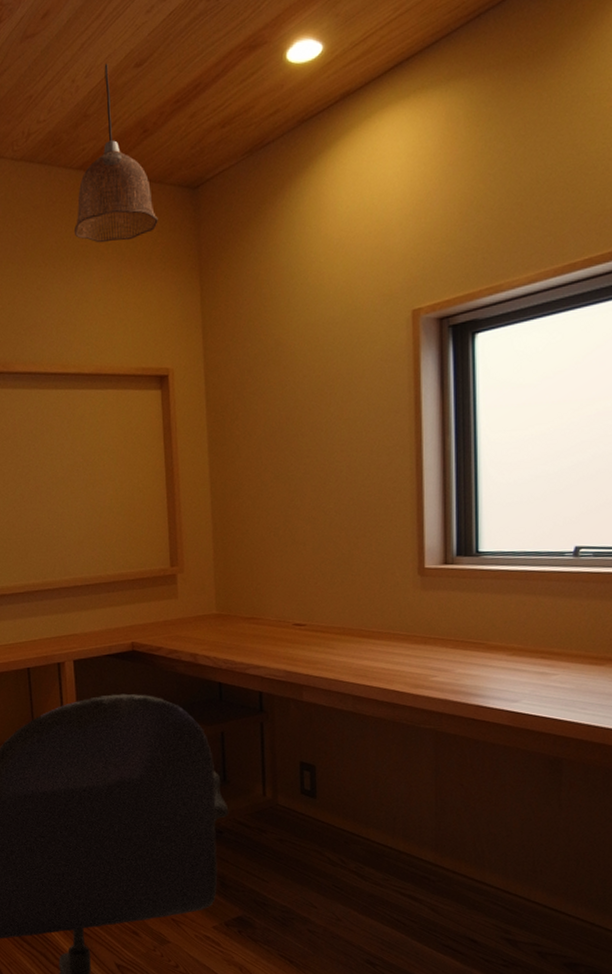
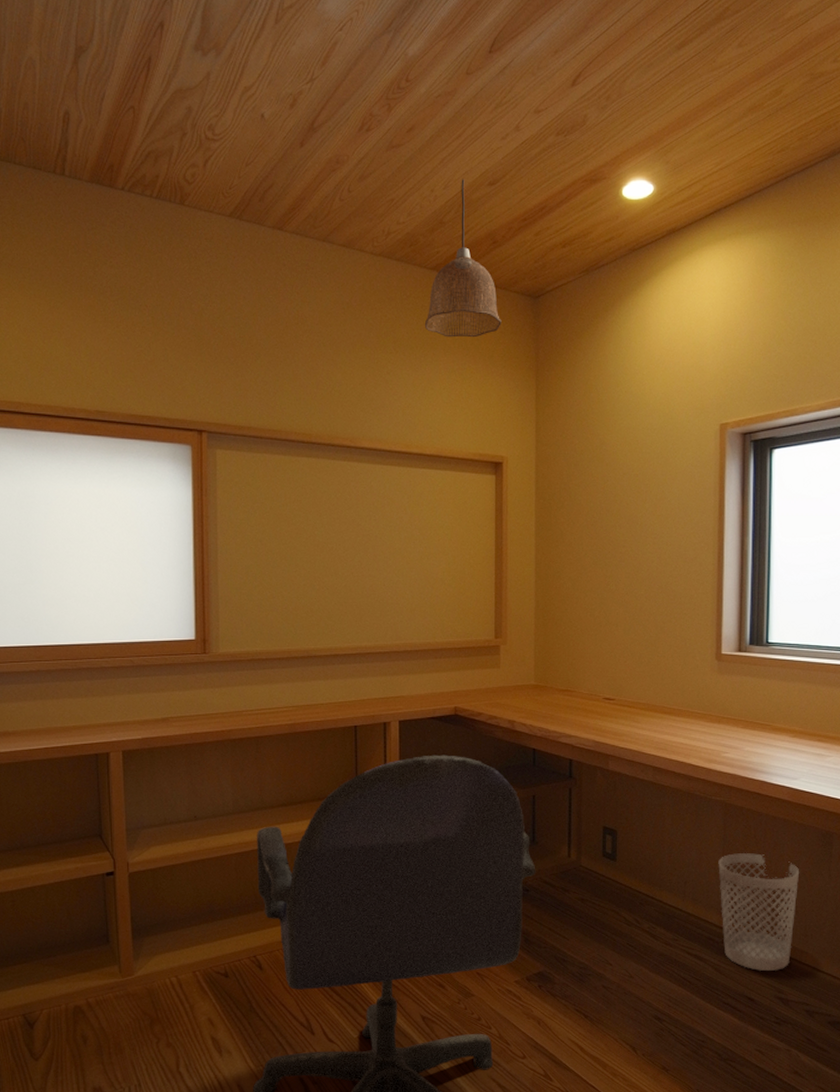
wastebasket: none [431,783,525,910] -> present [718,852,800,971]

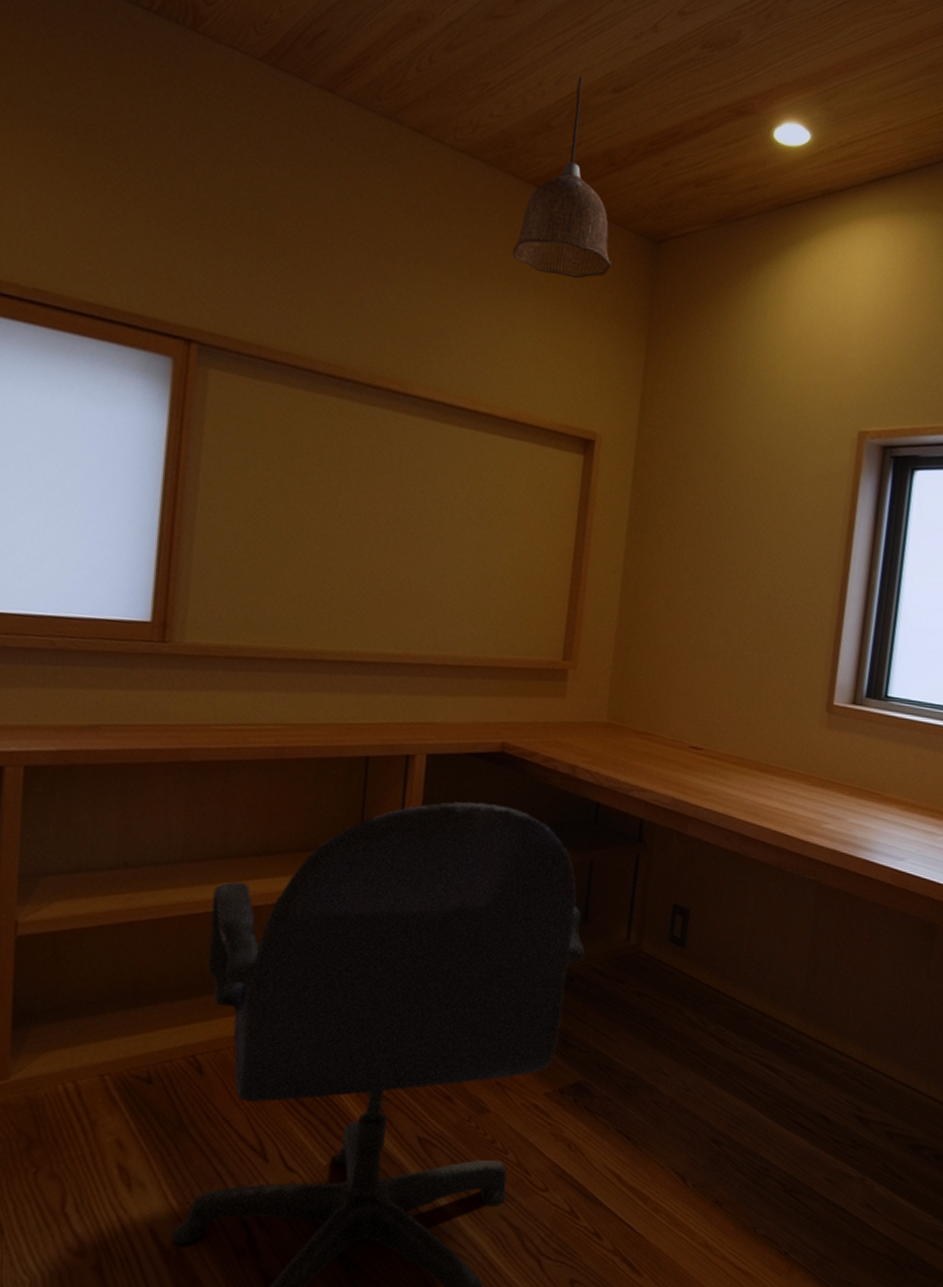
wastebasket: present [718,852,800,971] -> none [801,943,896,1085]

